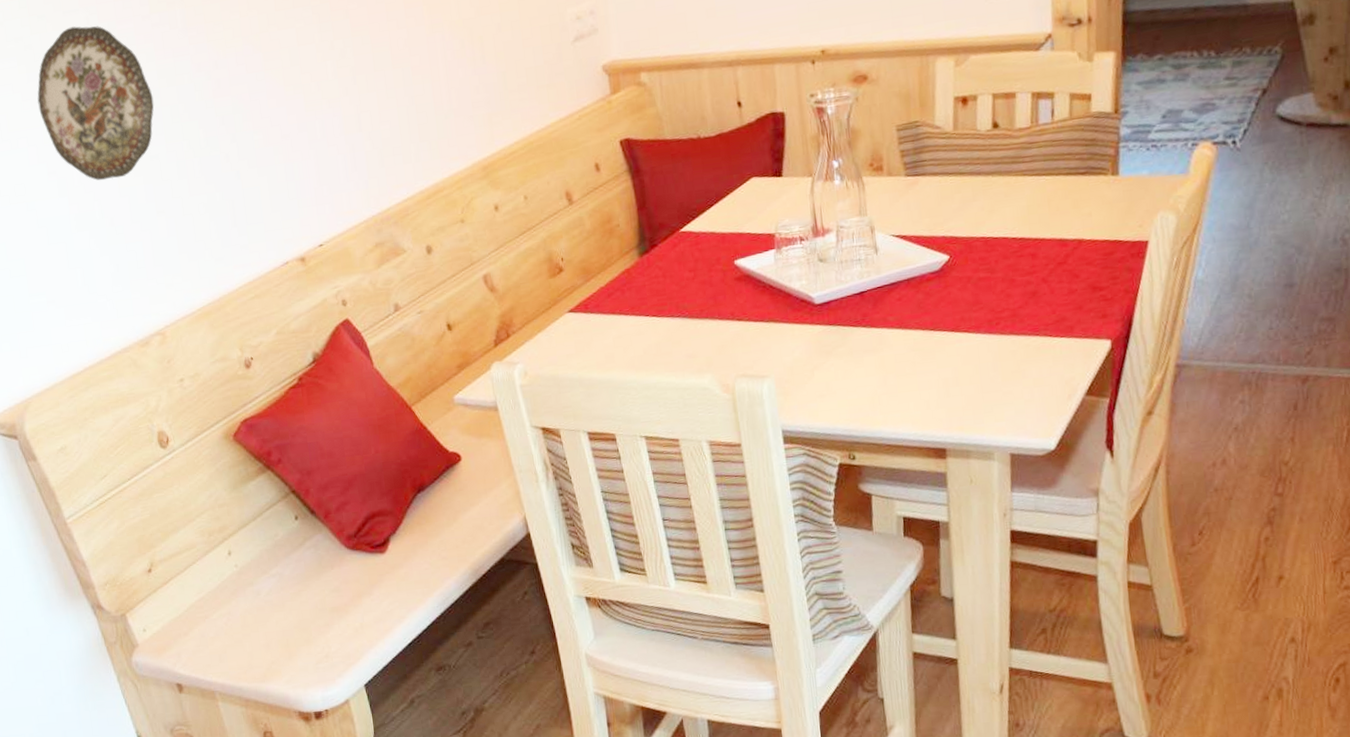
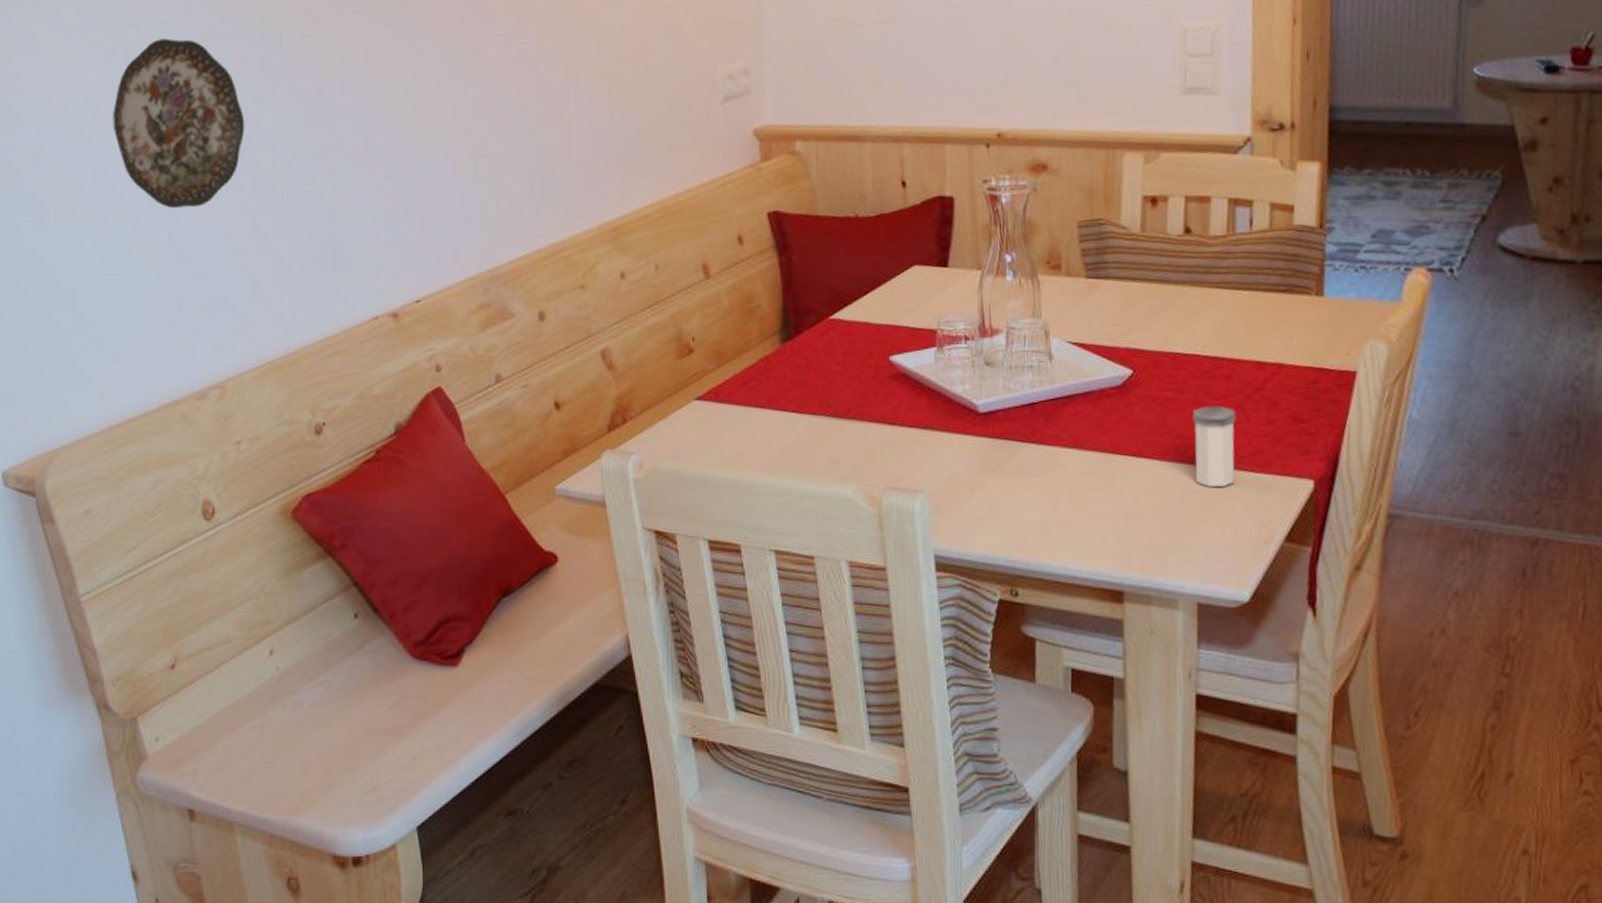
salt shaker: none [1002,281,1042,354] -> present [1192,405,1236,488]

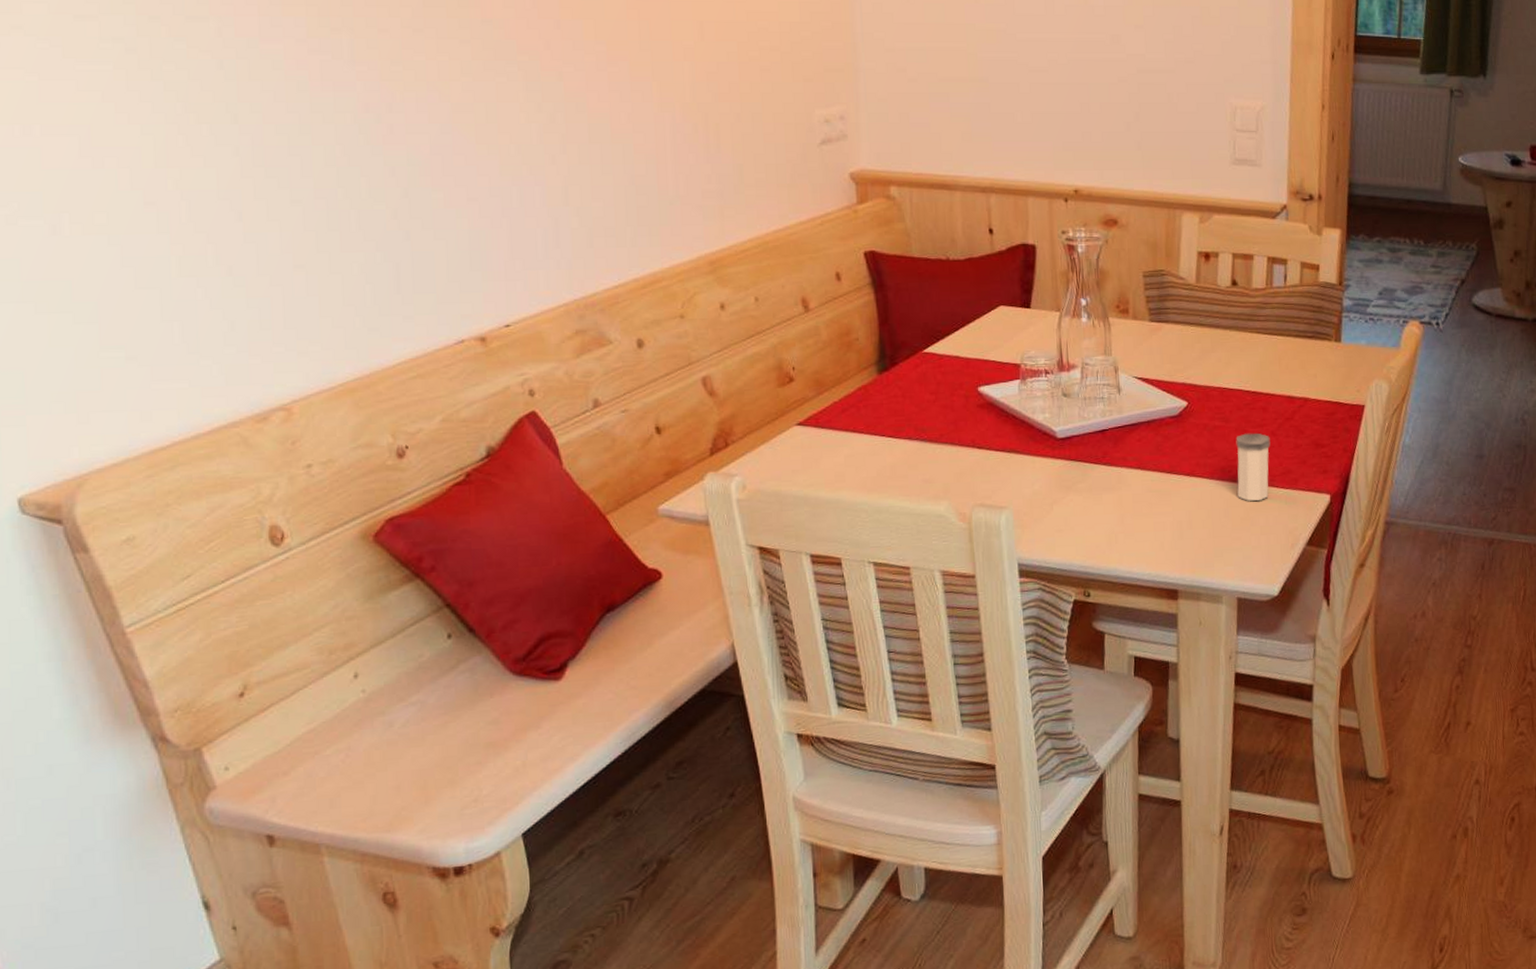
decorative plate: present [113,38,245,209] -> none [138,36,303,221]

